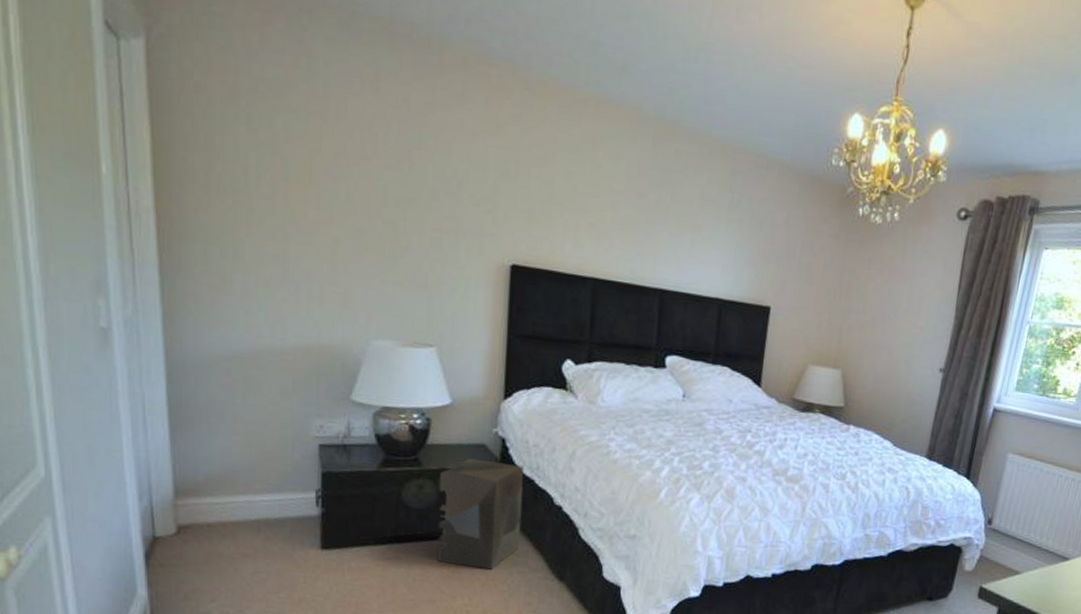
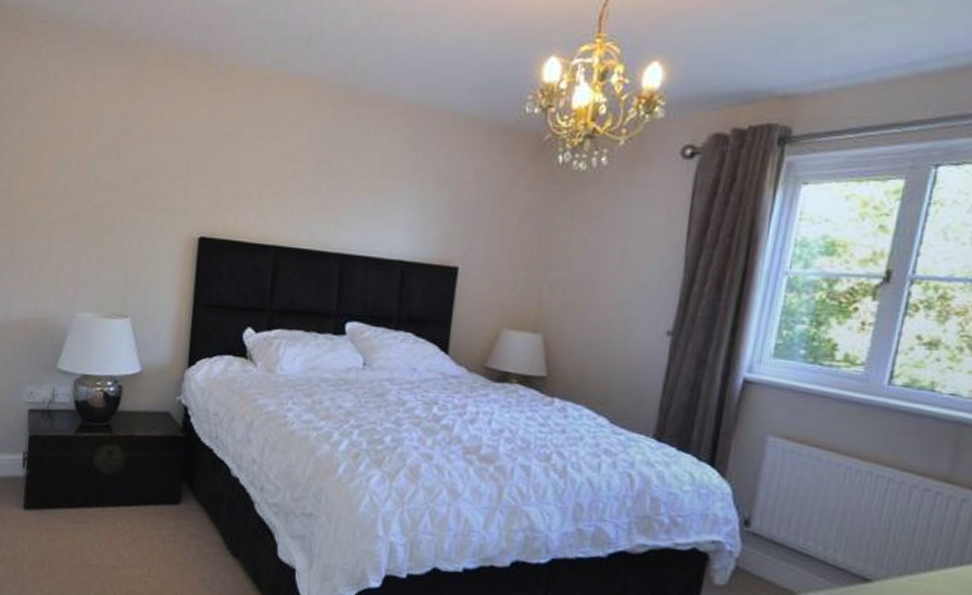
storage bin: present [435,458,524,570] -> none [121,425,203,540]

